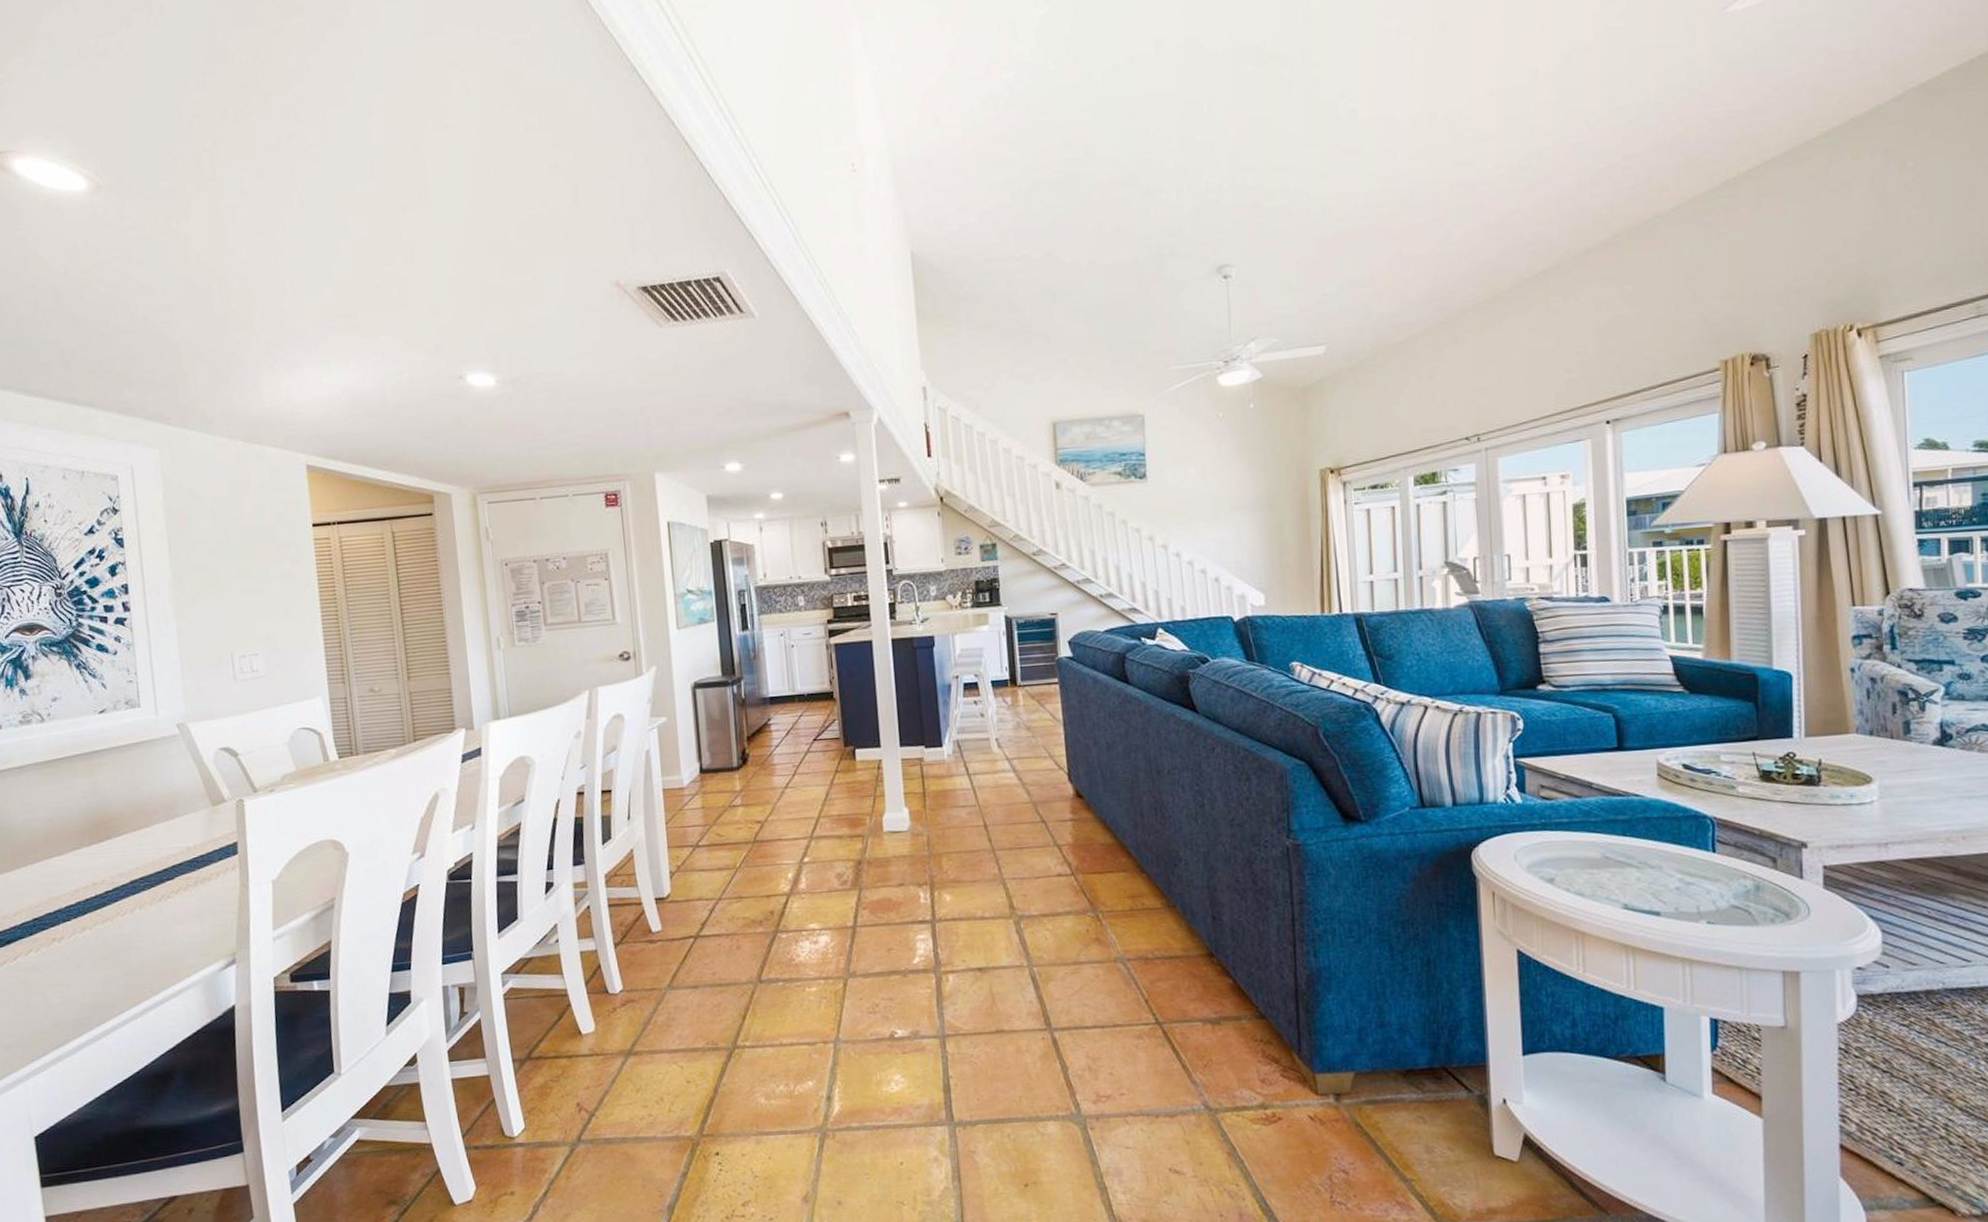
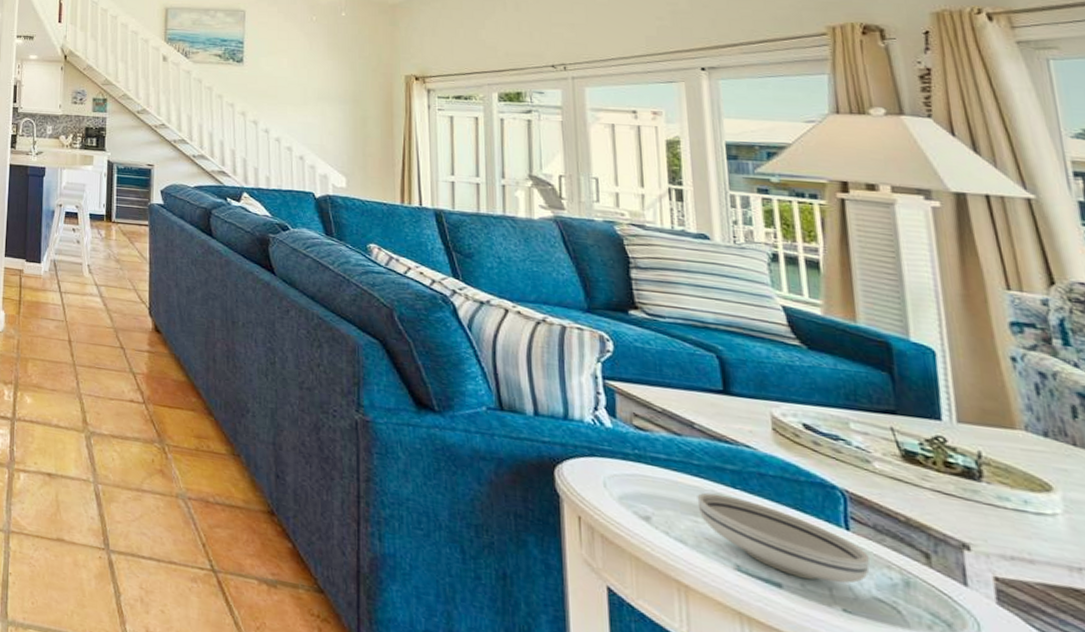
bowl: none [1593,844,1731,903] -> present [697,492,871,583]

